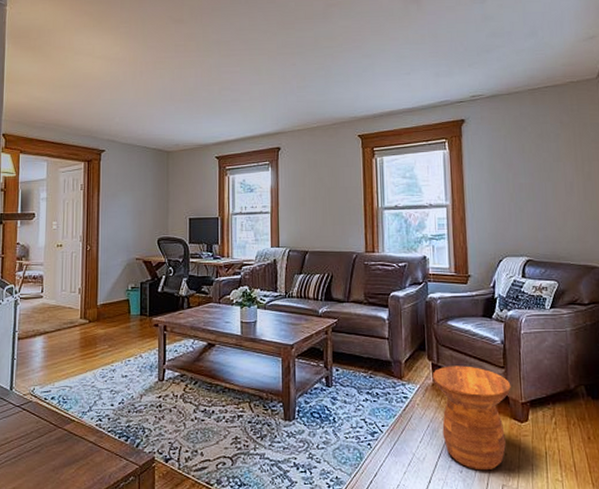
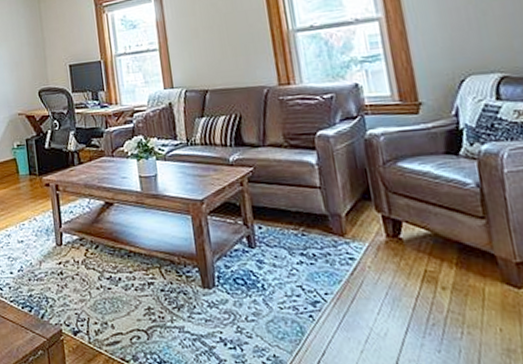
side table: present [432,366,511,471] -> none [384,217,500,351]

